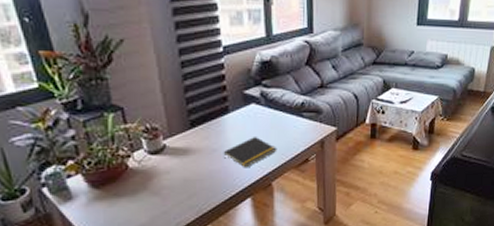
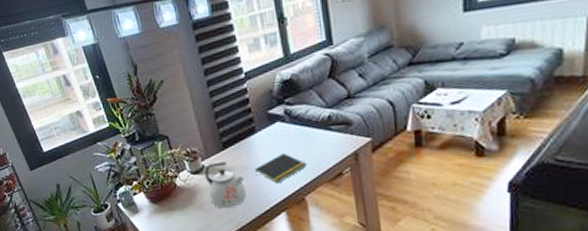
kettle: none [165,142,212,195] -> present [204,161,247,209]

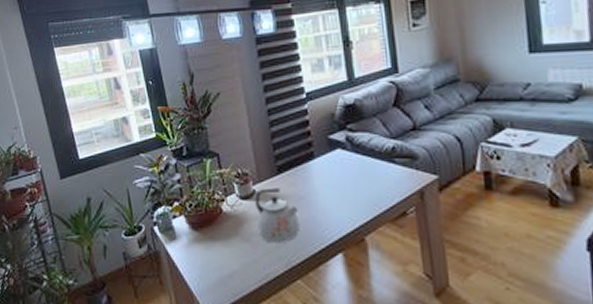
notepad: present [254,153,307,184] -> none [310,185,369,219]

